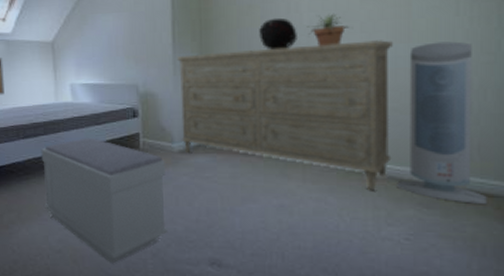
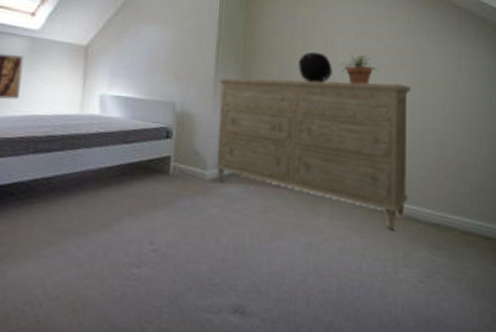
bench: present [41,137,169,264] -> none [46,157,196,314]
air purifier: present [397,41,487,204] -> none [413,91,484,246]

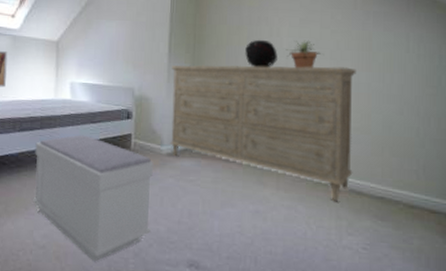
bench: none [46,157,196,314] -> present [33,135,154,262]

